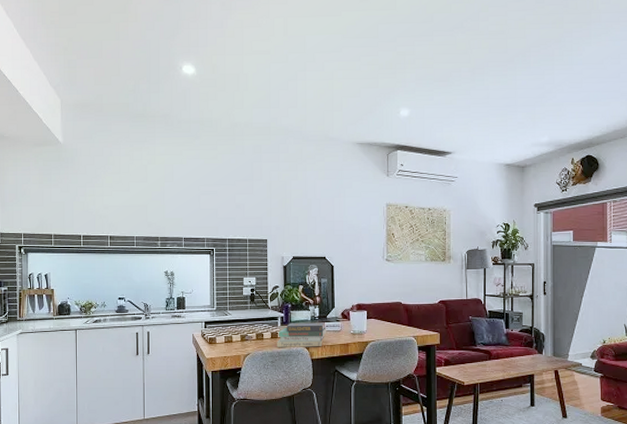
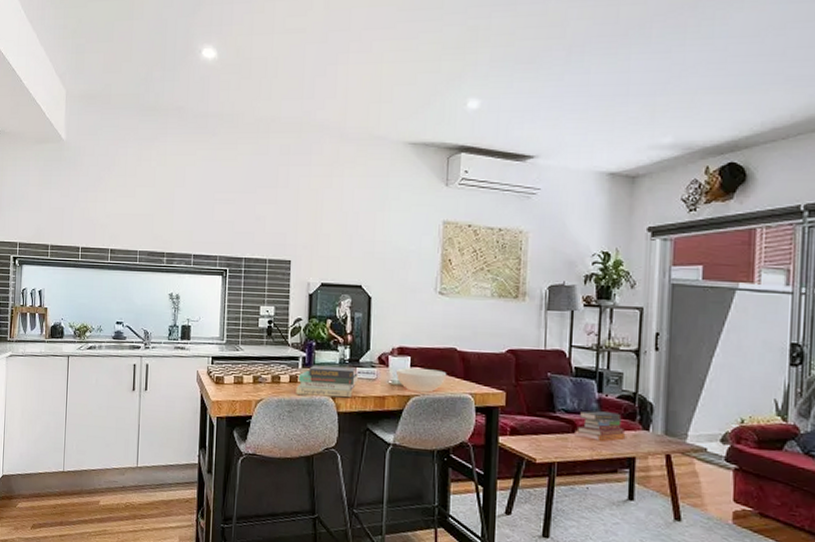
bowl: none [355,320,395,338] -> present [395,368,447,393]
books: none [491,343,527,365] -> present [574,411,626,442]

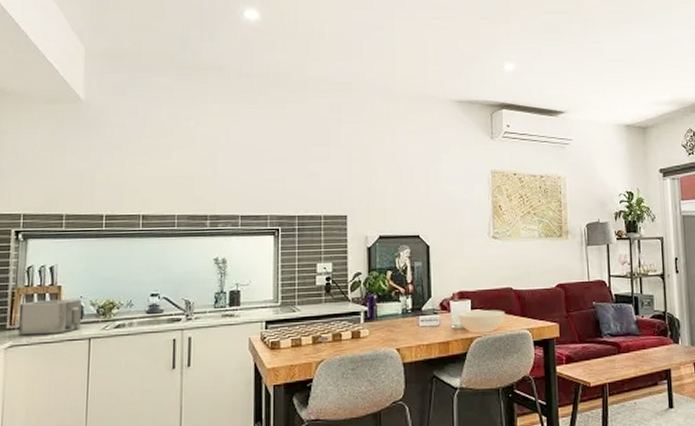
toaster: none [15,319,63,350] -> present [17,299,82,336]
books: present [296,365,359,398] -> none [359,316,422,350]
books: present [574,411,626,442] -> none [620,331,662,360]

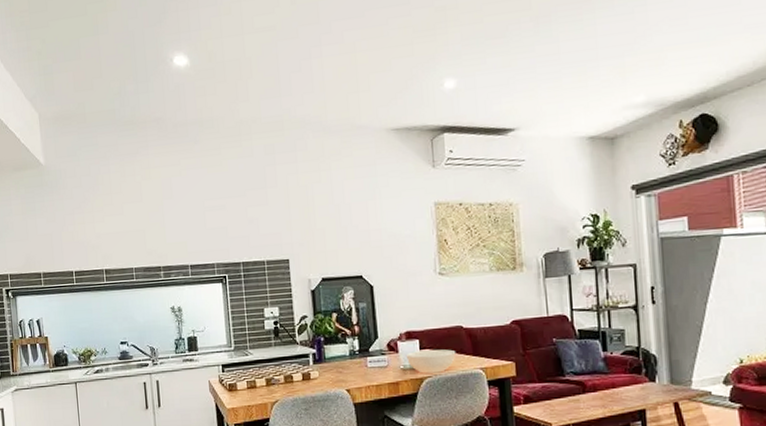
toaster: present [17,299,82,336] -> none [17,348,67,381]

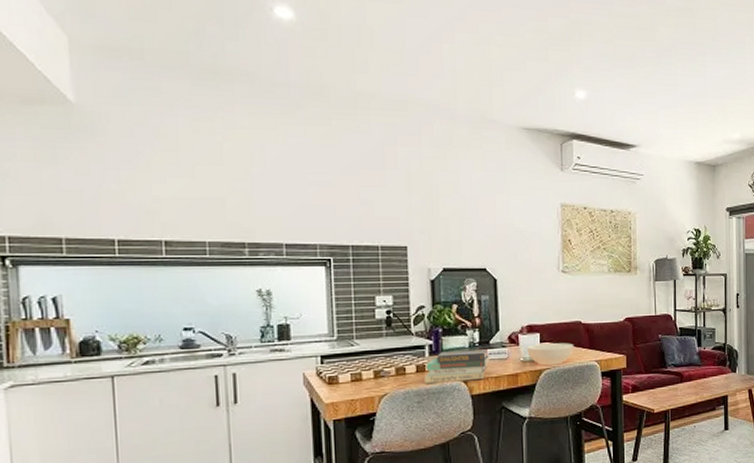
books: none [310,357,371,391] -> present [424,349,491,383]

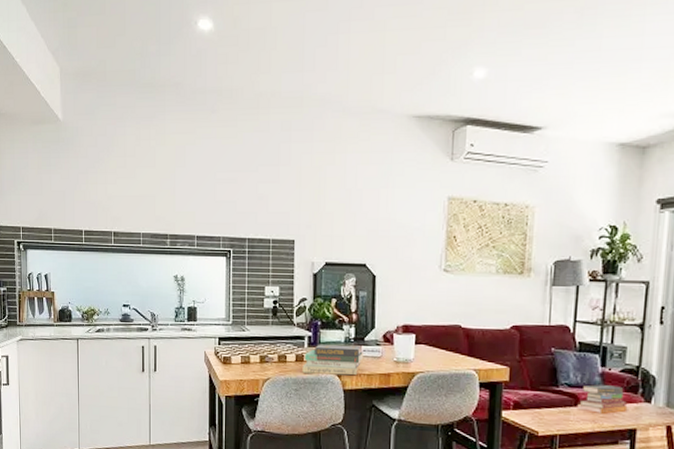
bowl: present [526,343,574,366] -> none [400,345,451,370]
books: none [682,361,720,388] -> present [577,385,628,415]

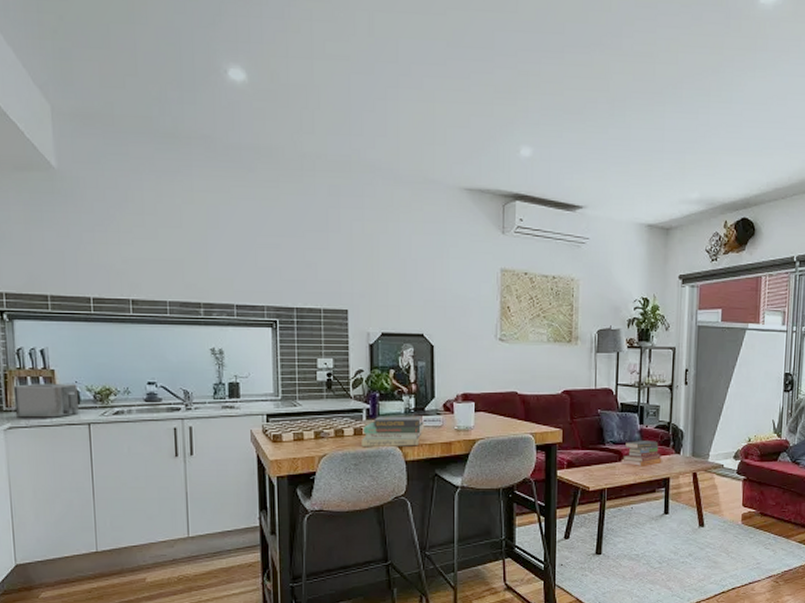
toaster: none [25,303,70,334] -> present [13,384,79,419]

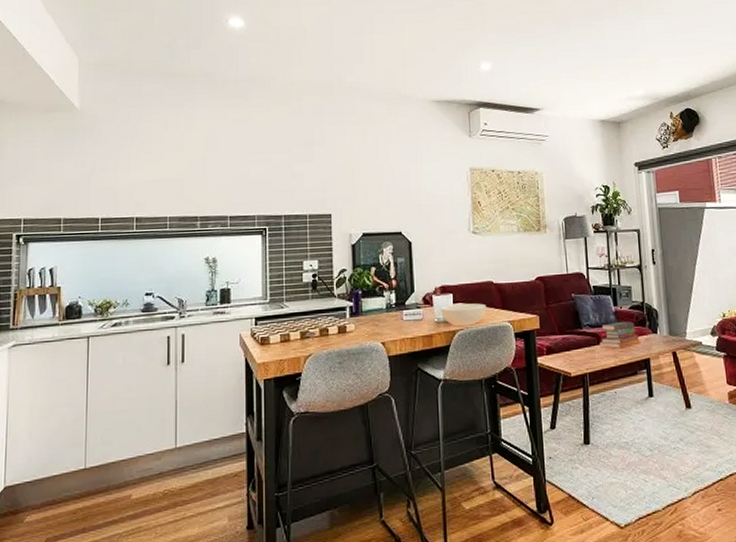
toaster: present [13,384,79,419] -> none [20,299,80,335]
books: present [361,416,425,446] -> none [345,310,406,344]
bowl: none [460,413,509,435] -> present [440,303,487,327]

